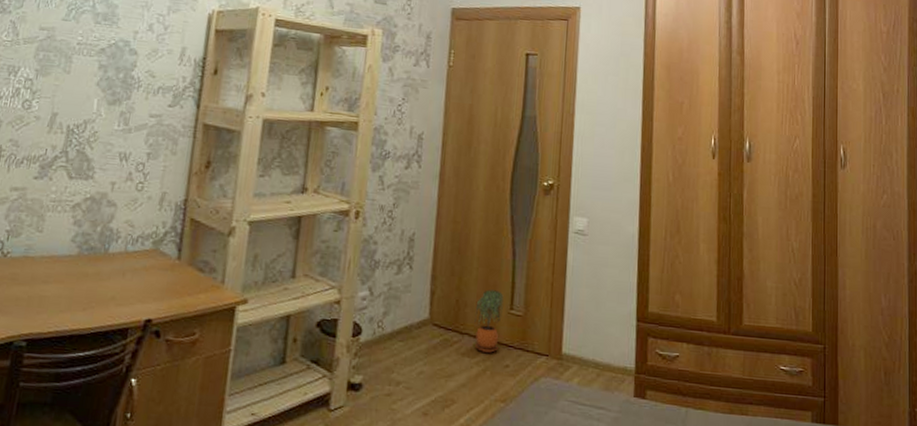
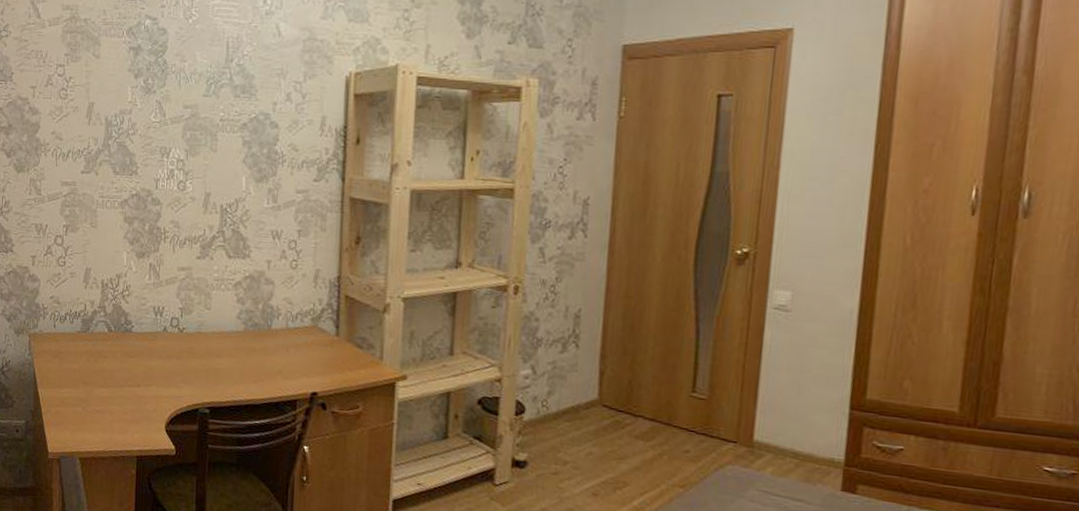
potted plant: present [474,289,504,353] -> none [650,370,684,437]

